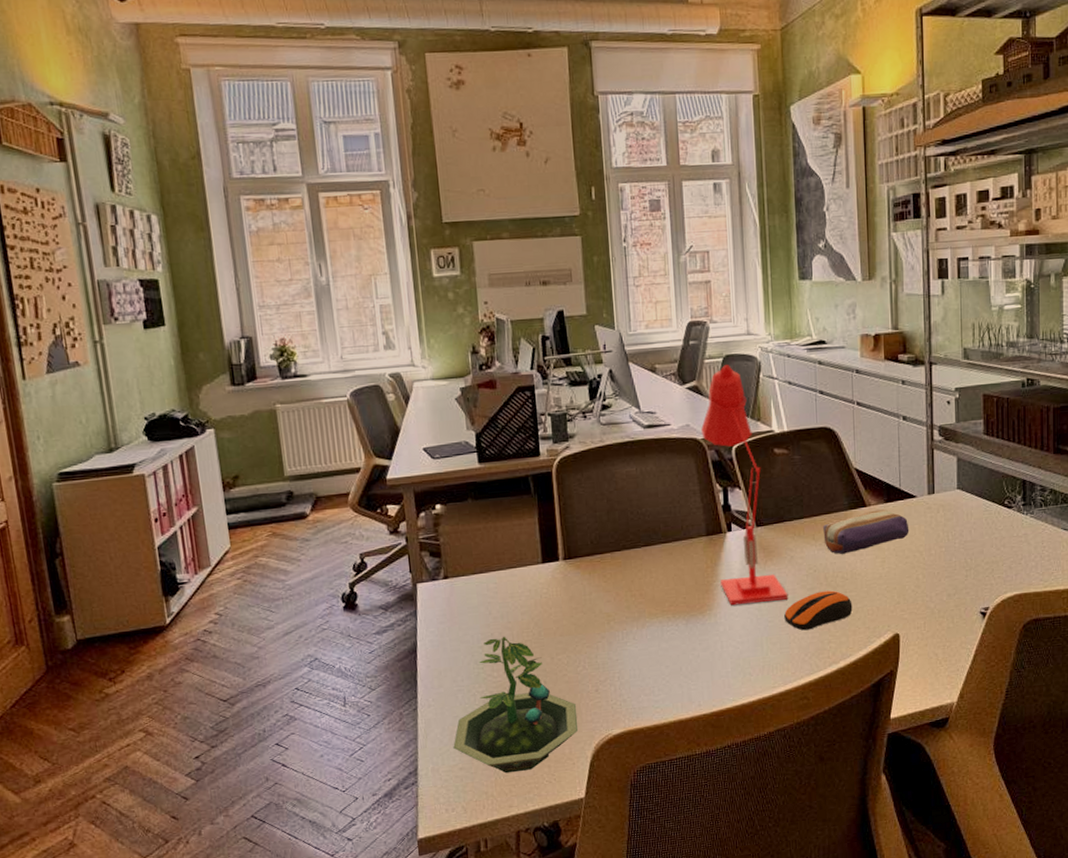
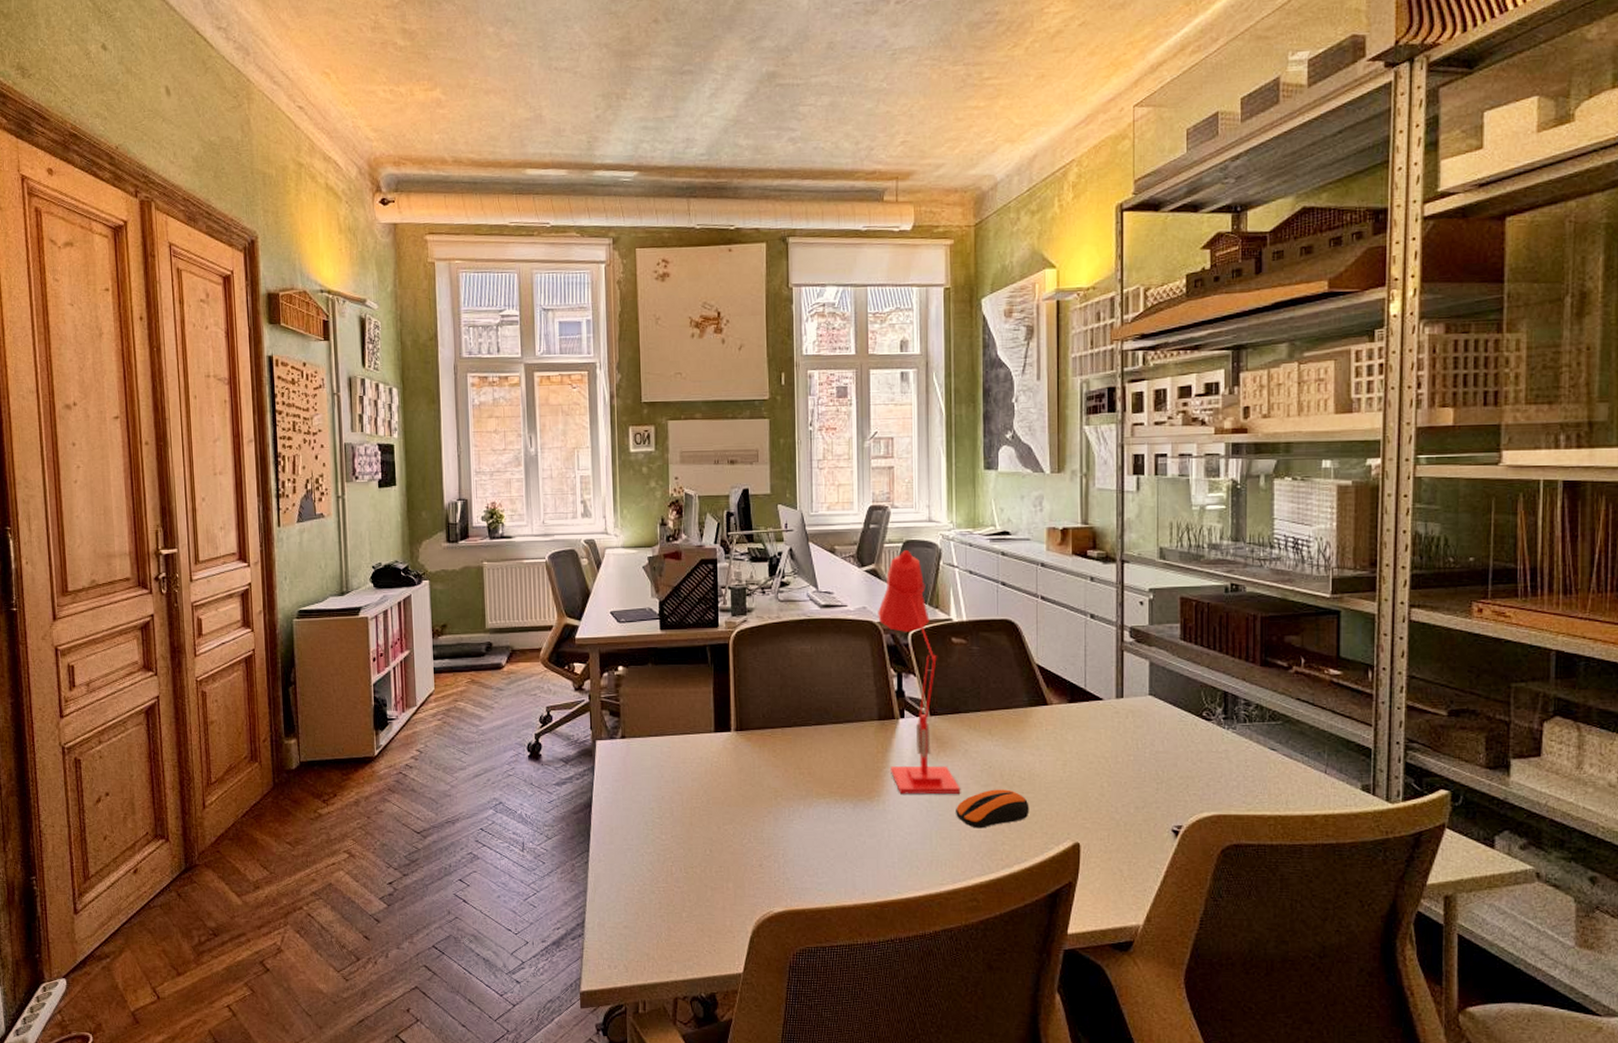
terrarium: present [453,636,578,774] -> none [619,800,740,938]
pencil case: present [823,509,910,554] -> none [1000,710,1094,752]

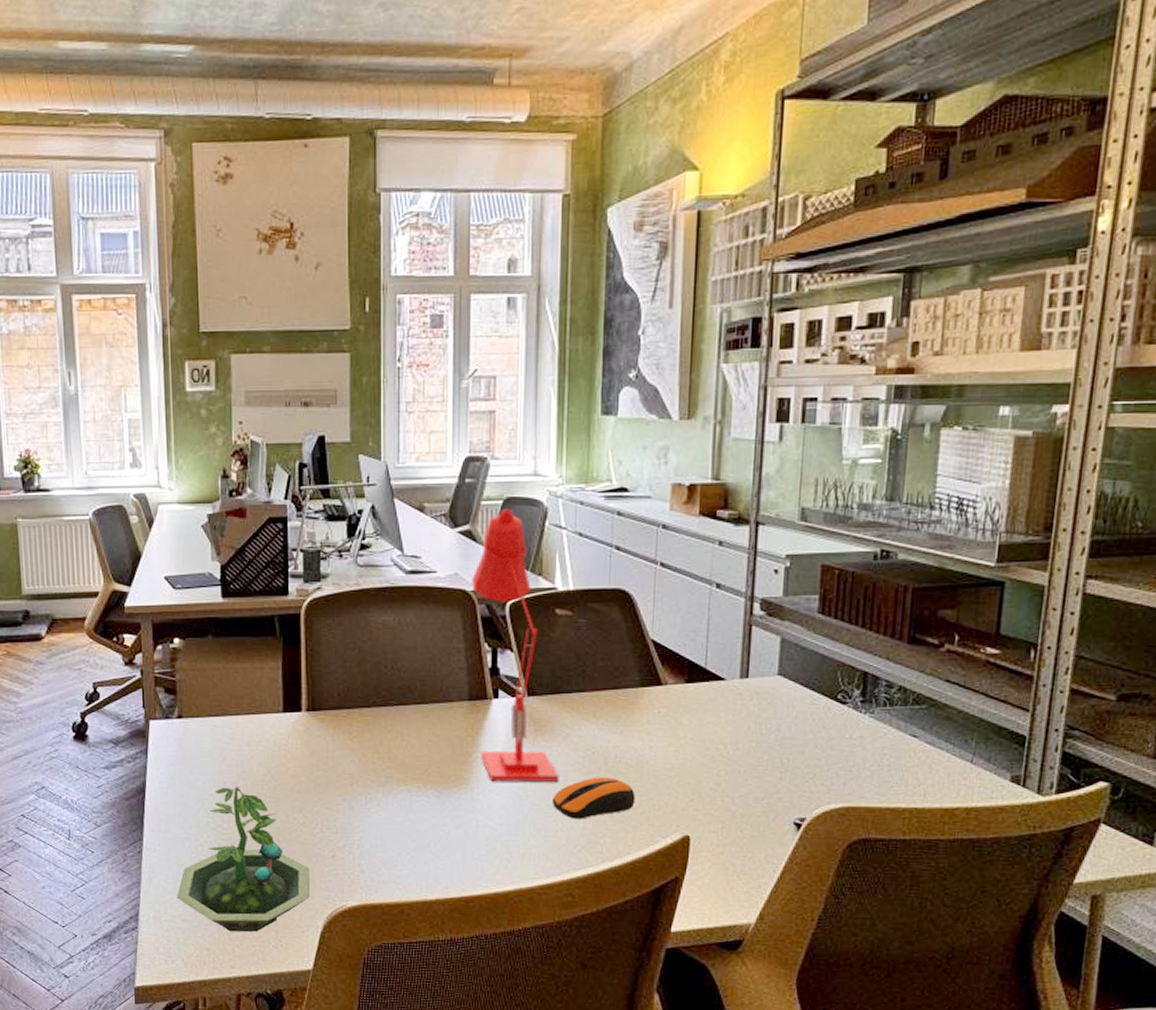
terrarium: none [619,800,740,938] -> present [177,786,311,932]

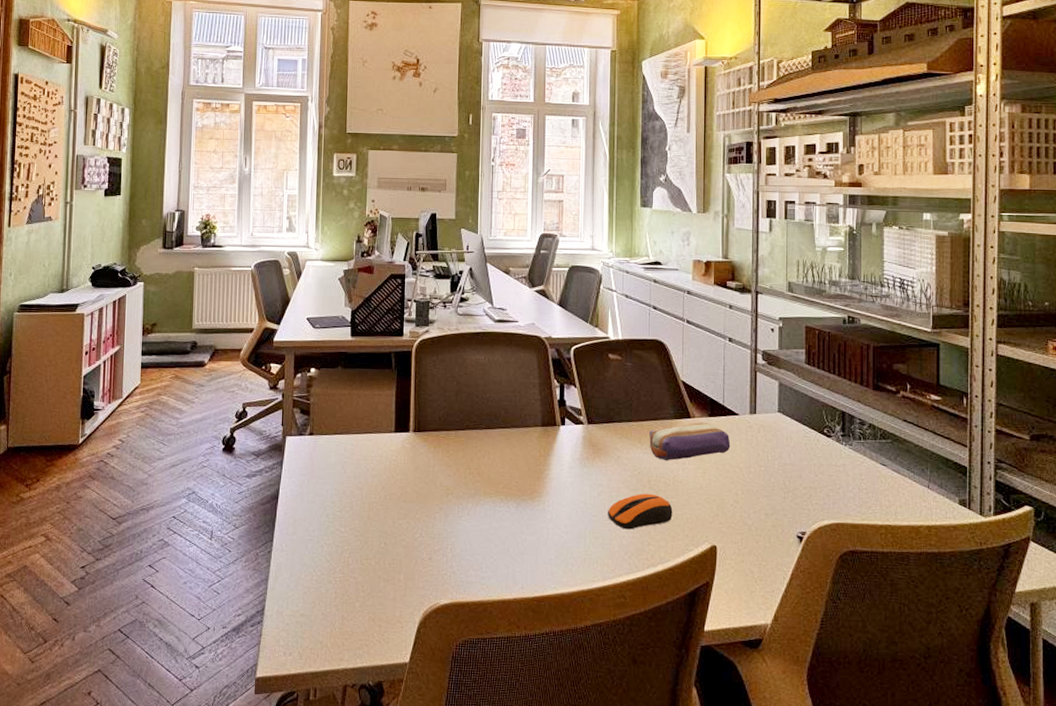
terrarium: present [177,786,311,932] -> none [298,495,411,627]
desk lamp: present [472,509,560,782] -> none [545,274,613,497]
pencil case: none [607,690,713,737] -> present [649,422,731,460]

